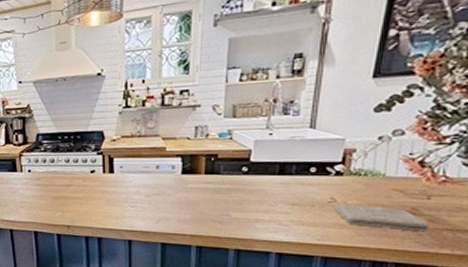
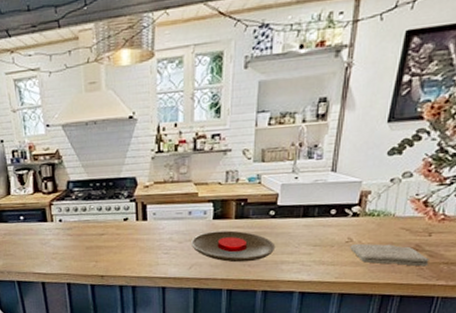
plate: none [159,186,249,219] -> present [191,230,276,263]

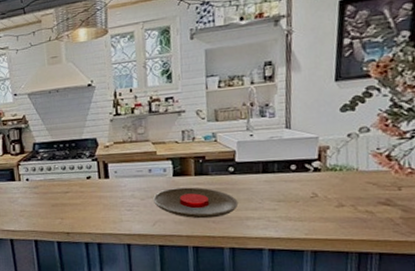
washcloth: present [350,243,429,267] -> none [316,198,405,222]

